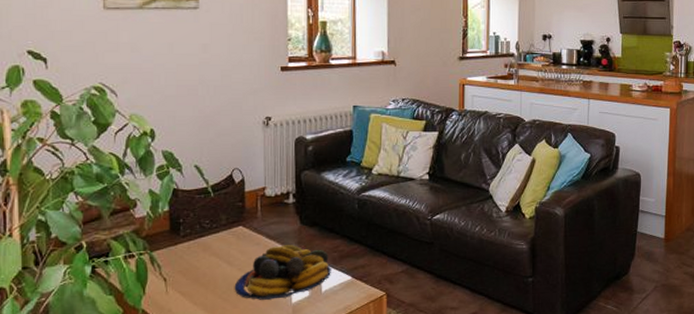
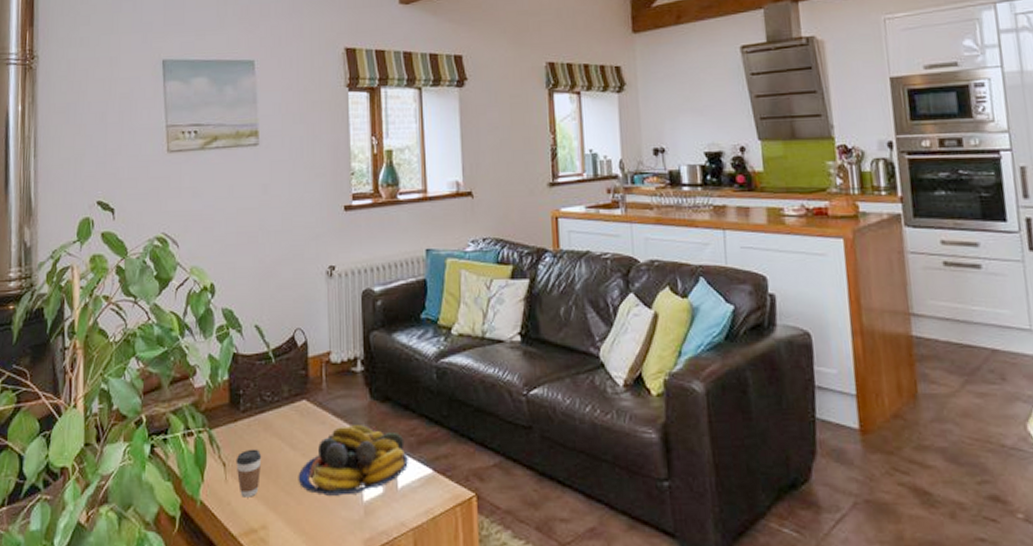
coffee cup: none [176,266,201,305] -> present [236,449,262,497]

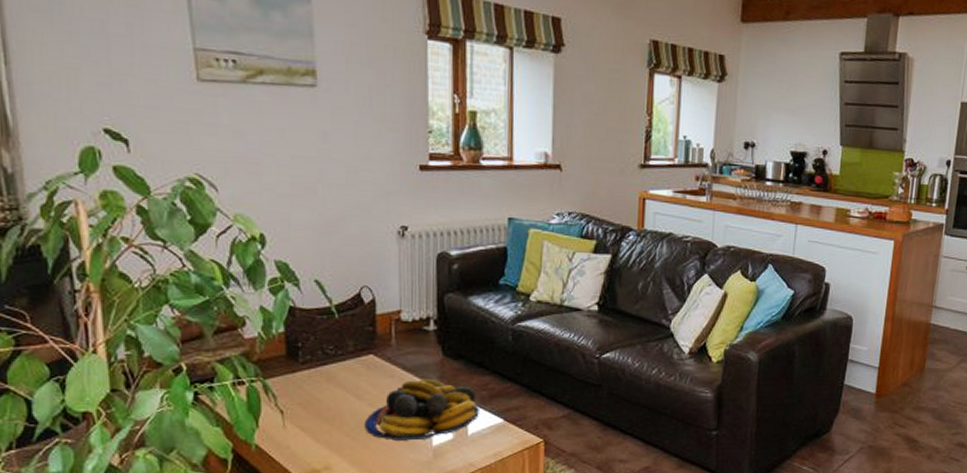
coffee cup: present [236,449,262,497] -> none [295,398,325,442]

